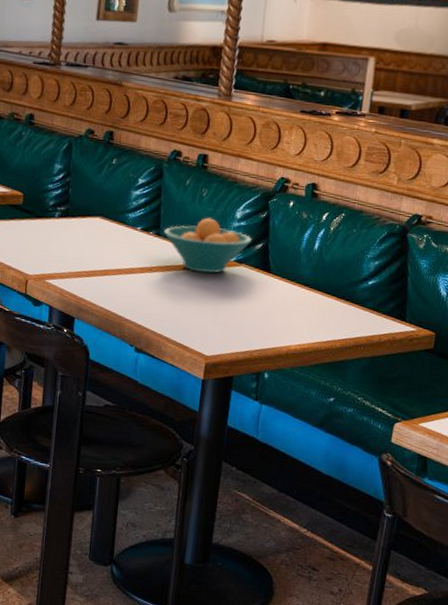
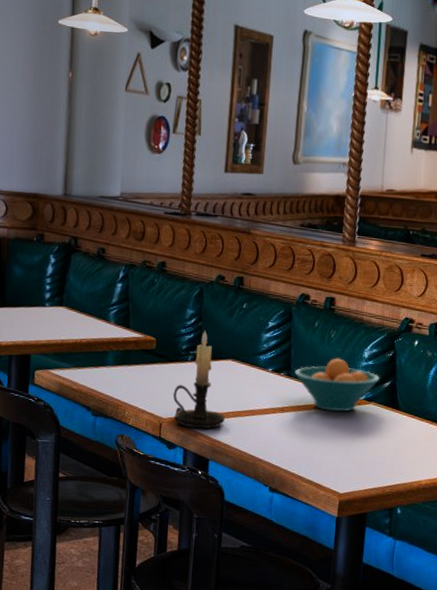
candle holder: none [39,187,92,287] -> present [173,331,225,429]

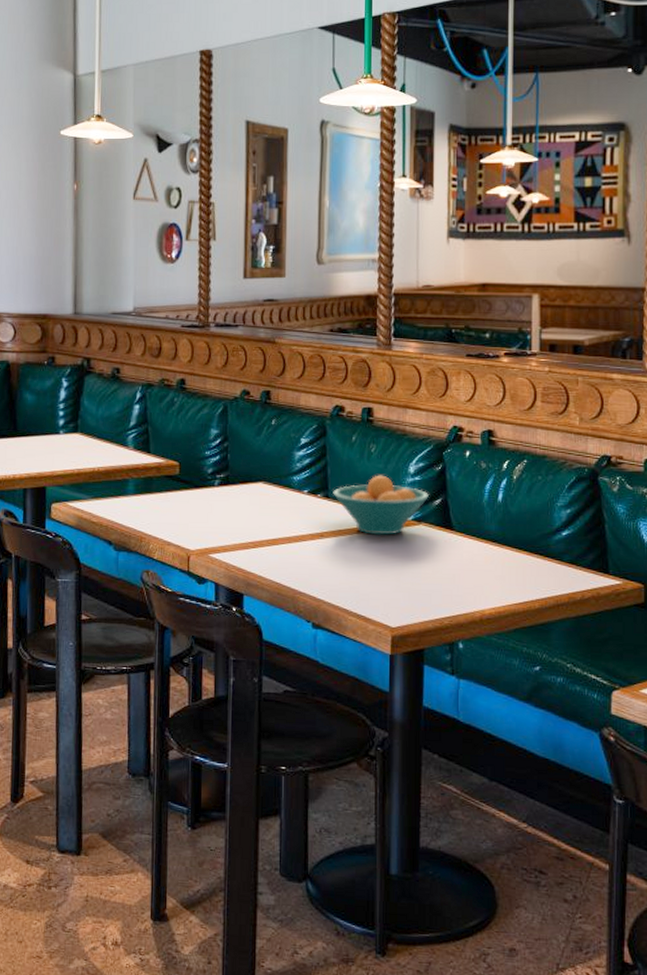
candle holder: present [173,331,225,429] -> none [200,452,258,561]

